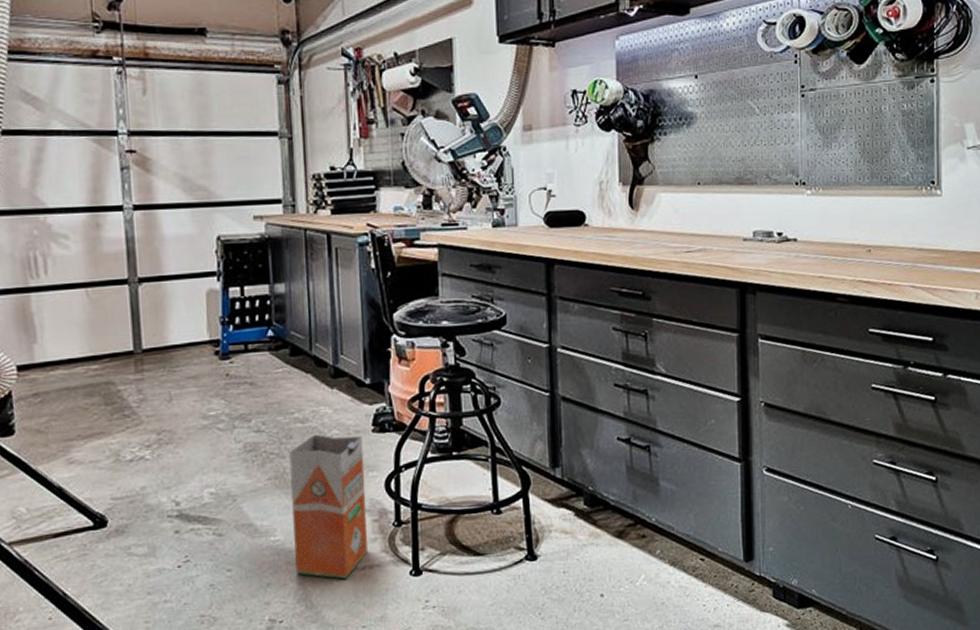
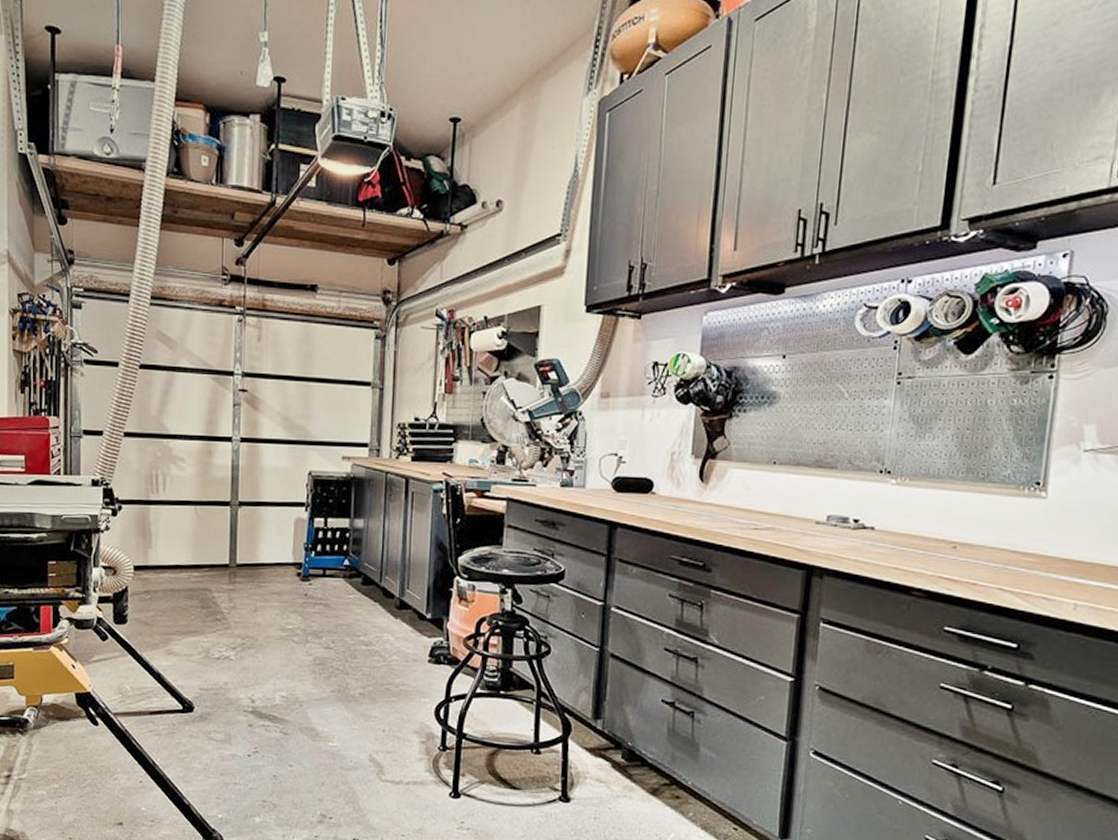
waste bin: present [289,433,368,579] -> none [348,657,419,790]

